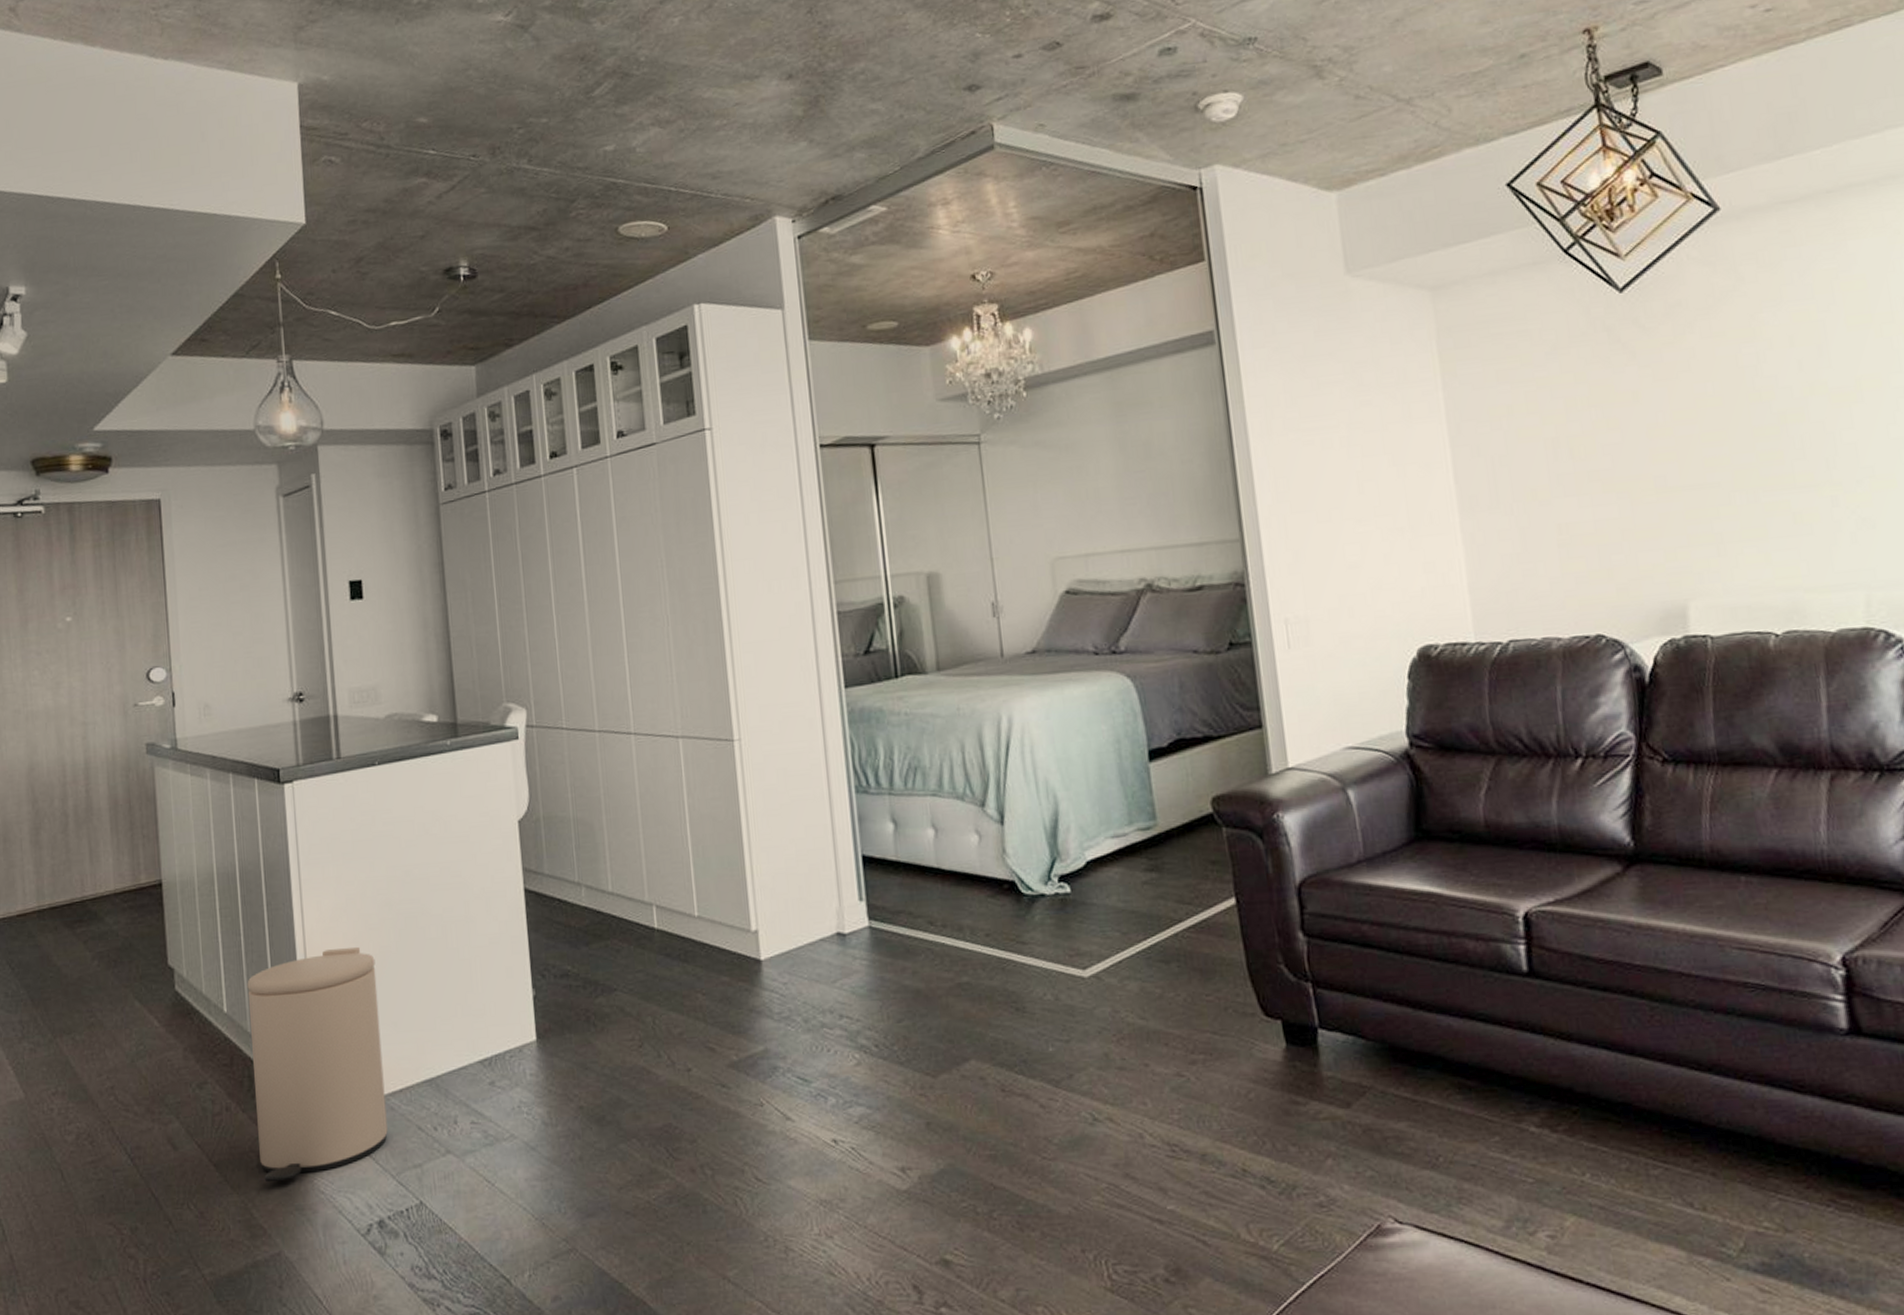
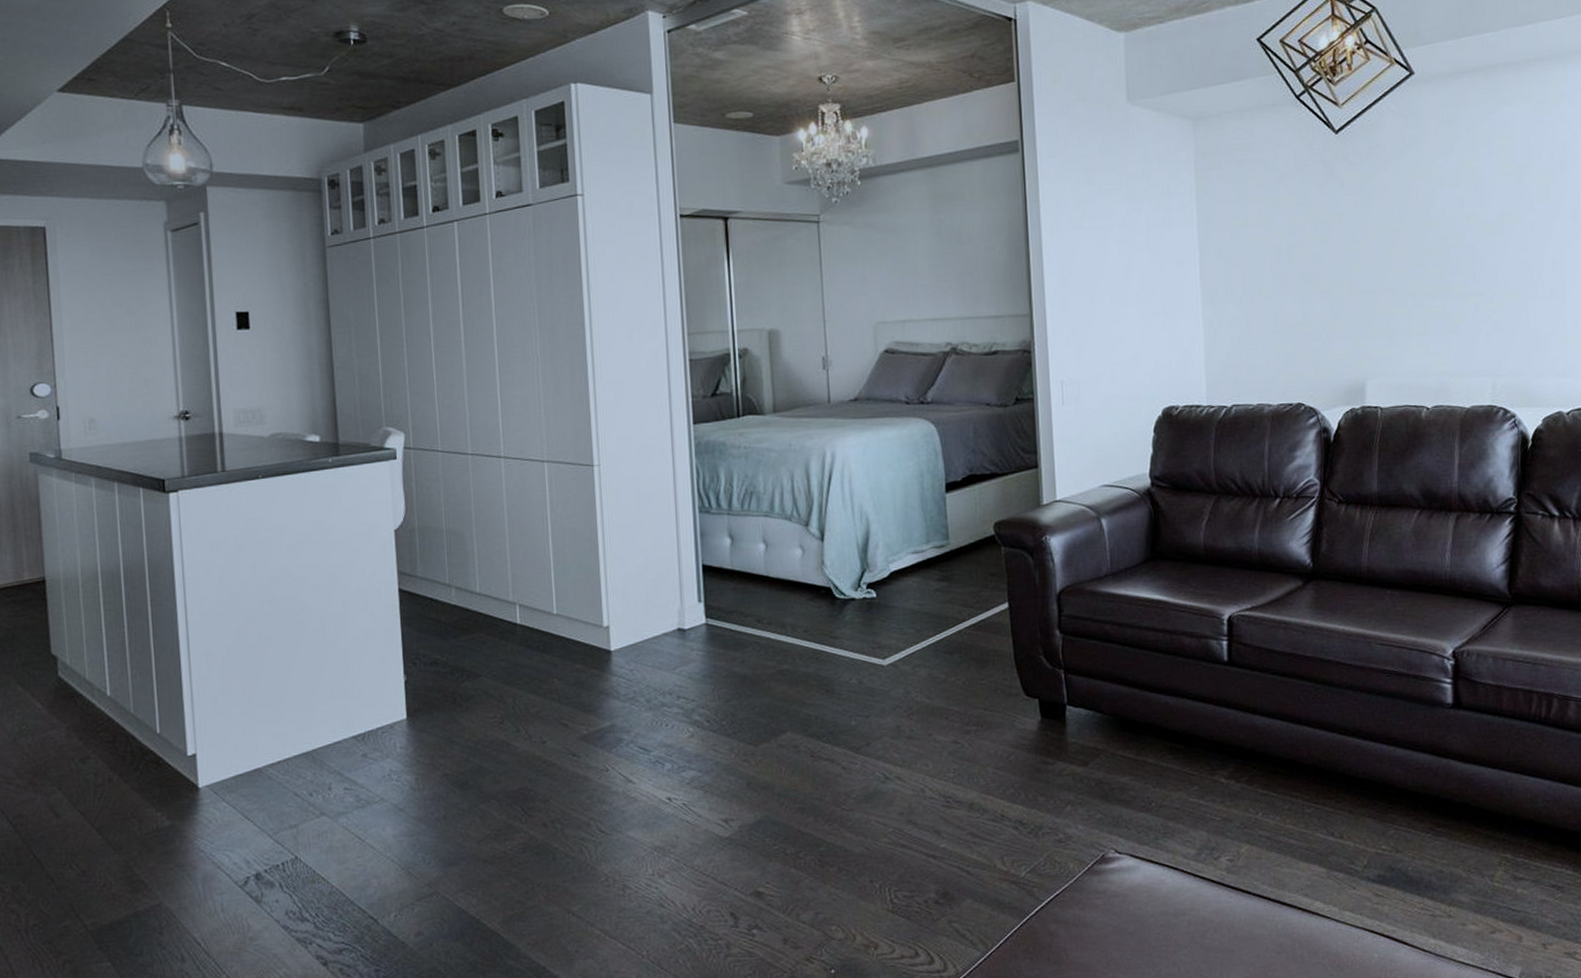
pedal bin: present [247,946,388,1183] -> none [130,638,266,844]

